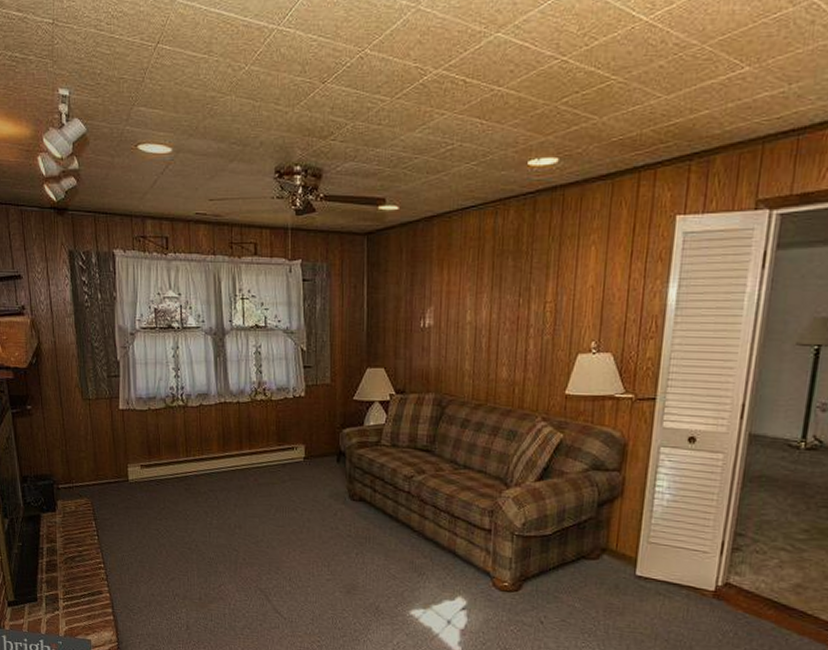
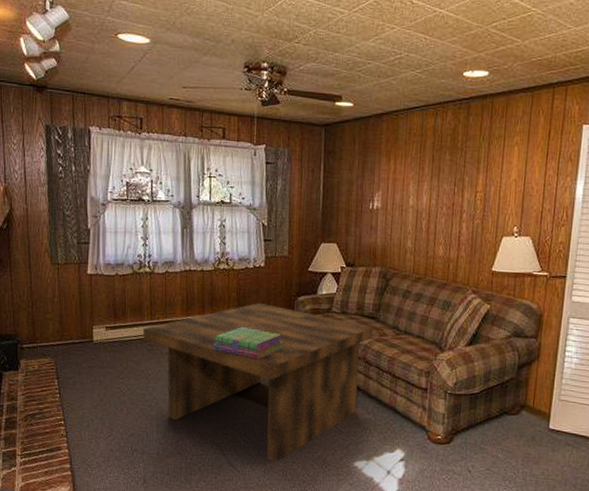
coffee table: none [179,437,428,609] -> present [143,303,373,462]
stack of books: none [252,463,329,499] -> present [212,327,284,360]

